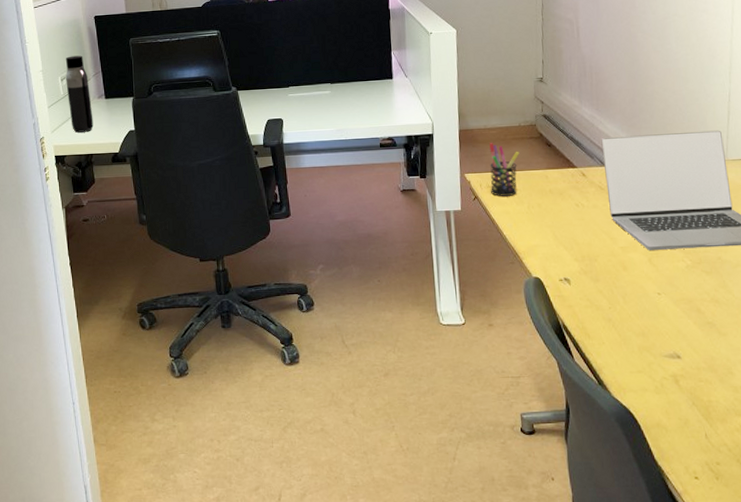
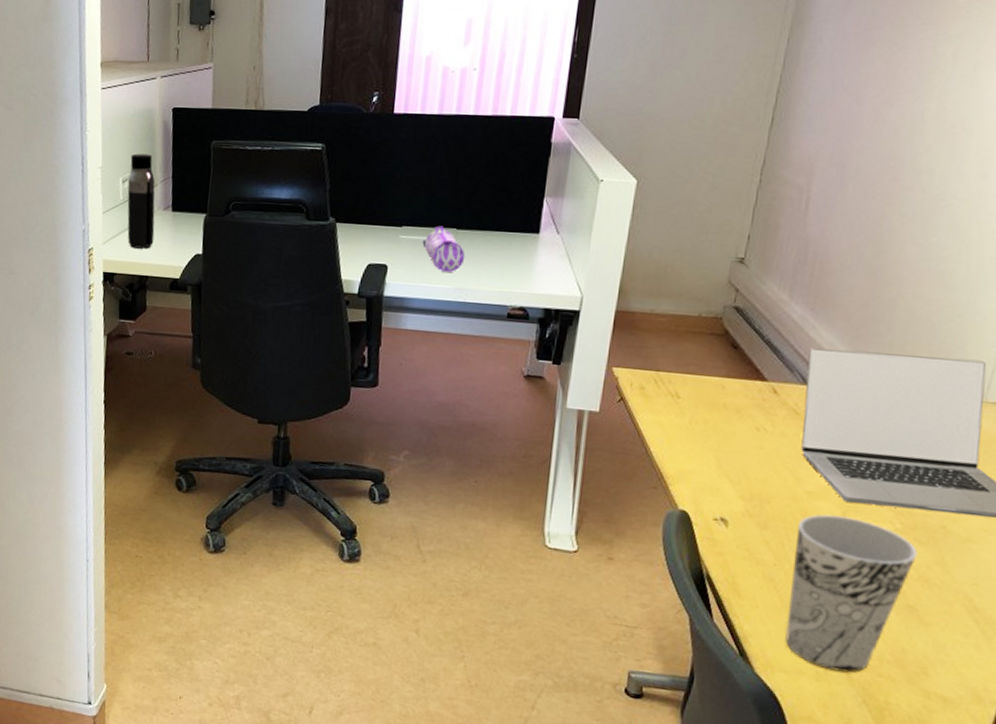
pencil case: none [306,83,341,119] -> present [422,226,466,273]
pen holder: present [489,143,520,196] -> none [643,333,692,404]
cup: none [619,261,706,384] -> present [785,514,918,673]

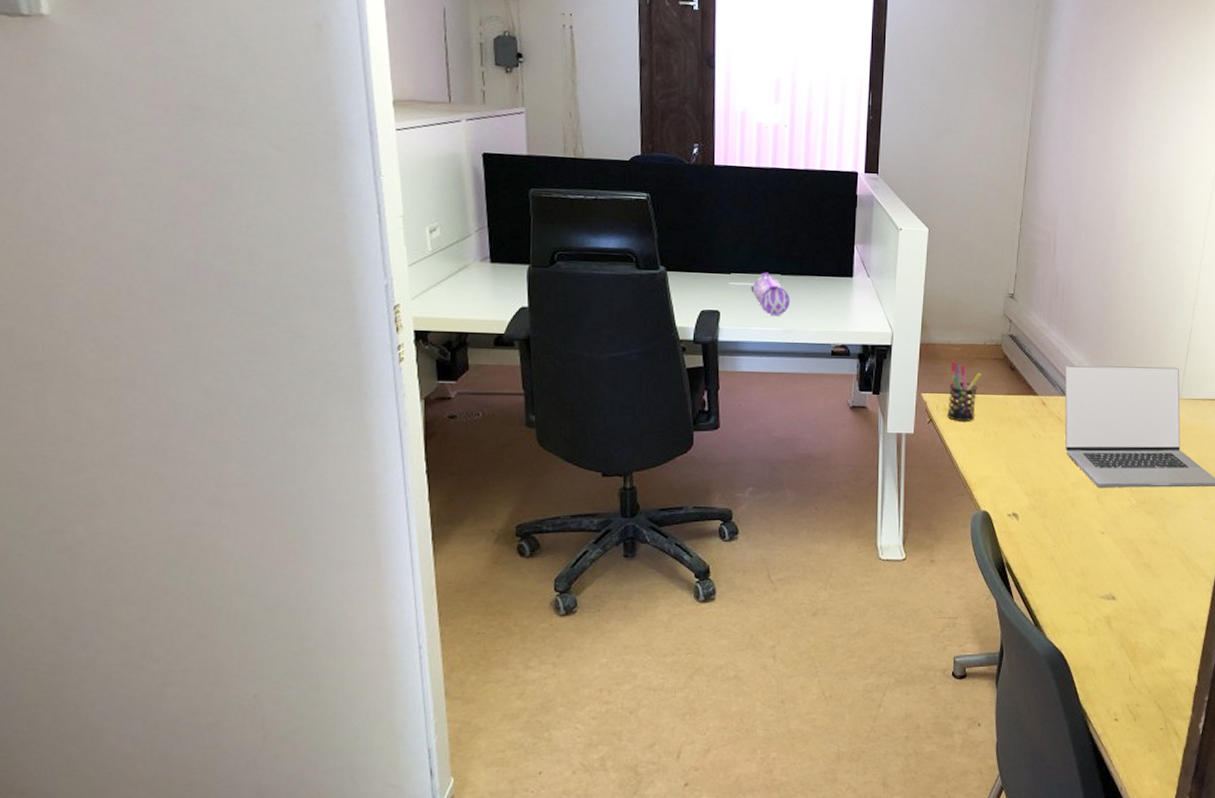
water bottle: present [127,153,155,249] -> none [436,201,472,304]
pen holder: none [643,333,692,404] -> present [947,361,982,421]
cup: present [785,514,918,673] -> none [1065,498,1148,625]

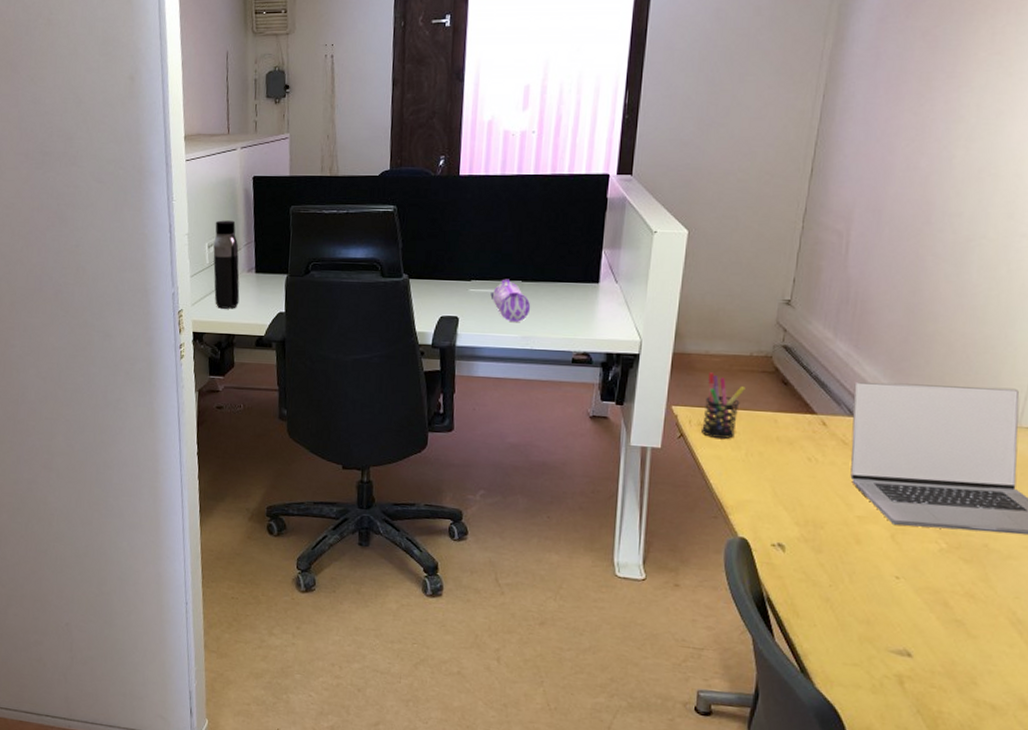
water bottle: none [436,201,472,304] -> present [213,220,240,309]

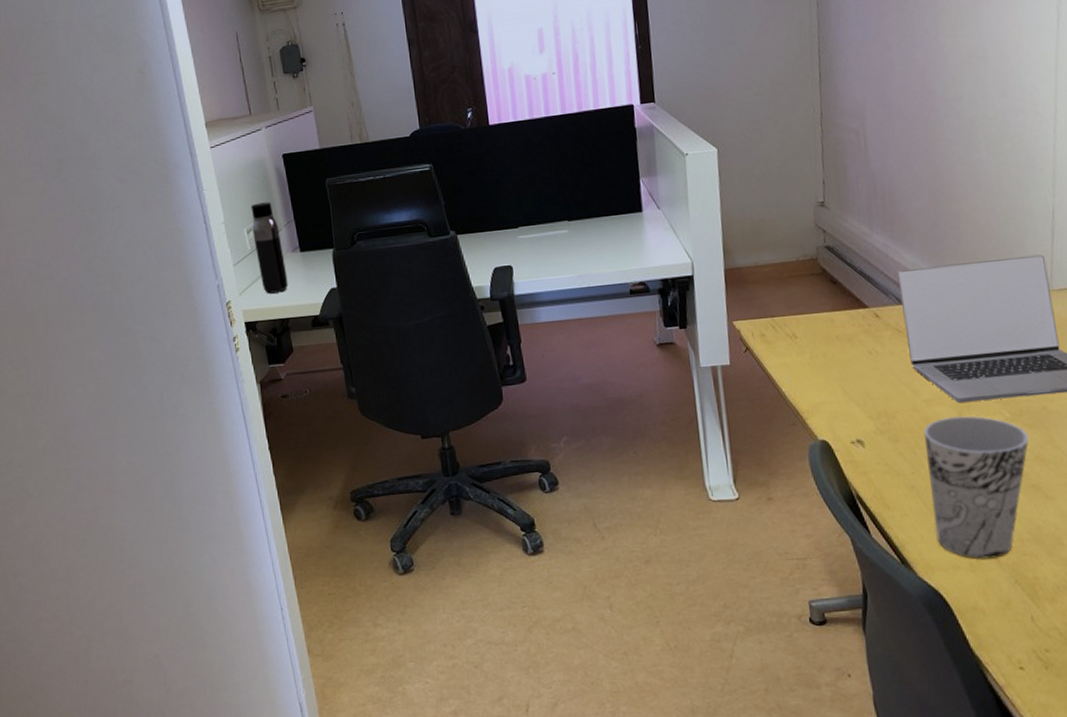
pencil case: present [490,279,531,323] -> none [539,220,581,263]
pen holder: present [702,372,746,439] -> none [762,283,799,346]
cup: none [842,537,963,685] -> present [923,415,1029,559]

